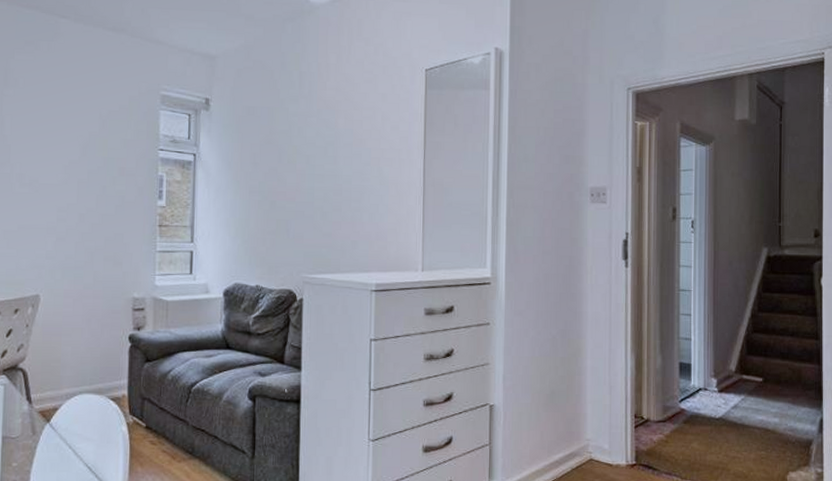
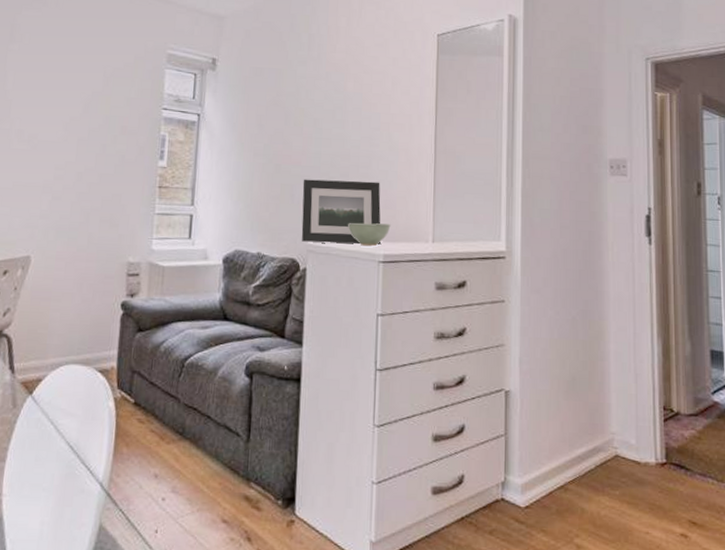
picture frame: none [297,214,373,275] -> present [301,179,381,245]
bowl: none [341,254,382,277] -> present [347,222,391,247]

